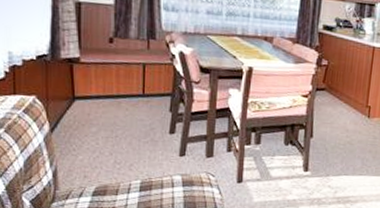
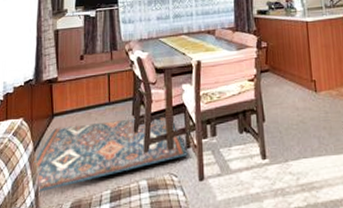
rug: none [51,111,228,174] -> present [34,116,187,192]

